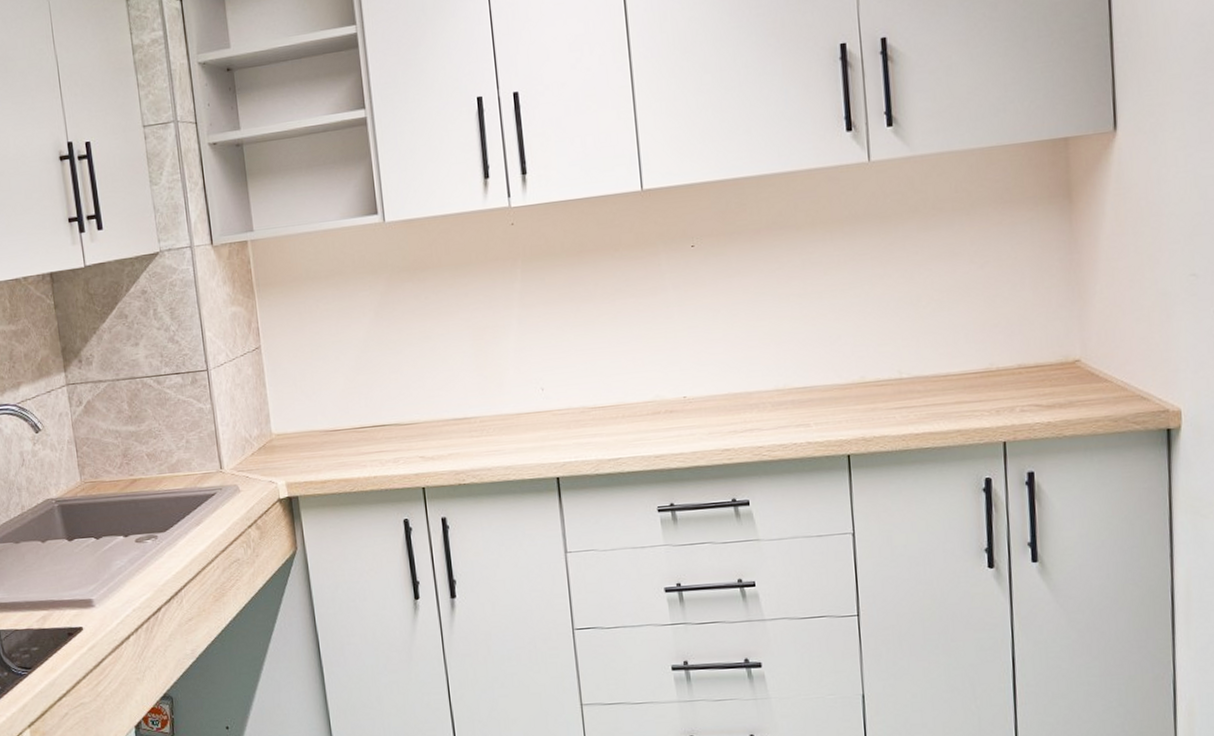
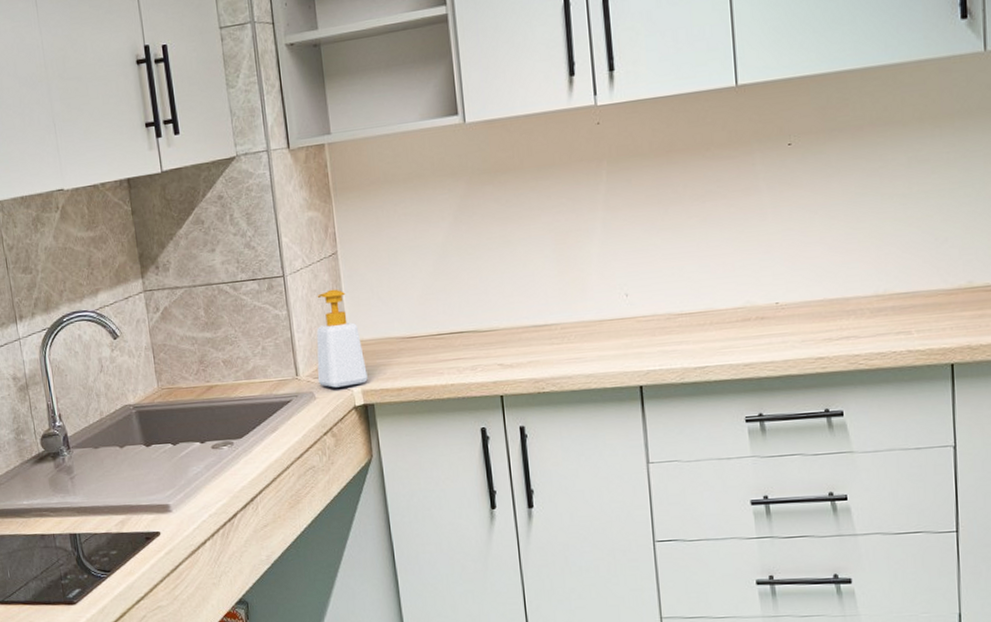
soap bottle: none [240,382,292,481] -> present [316,289,368,388]

